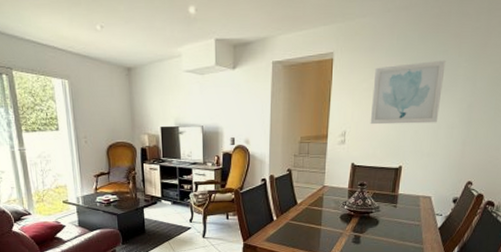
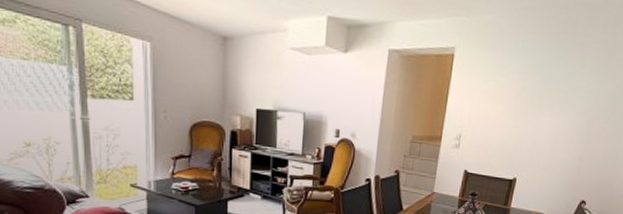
wall art: present [370,60,446,125] -> none [487,69,570,136]

